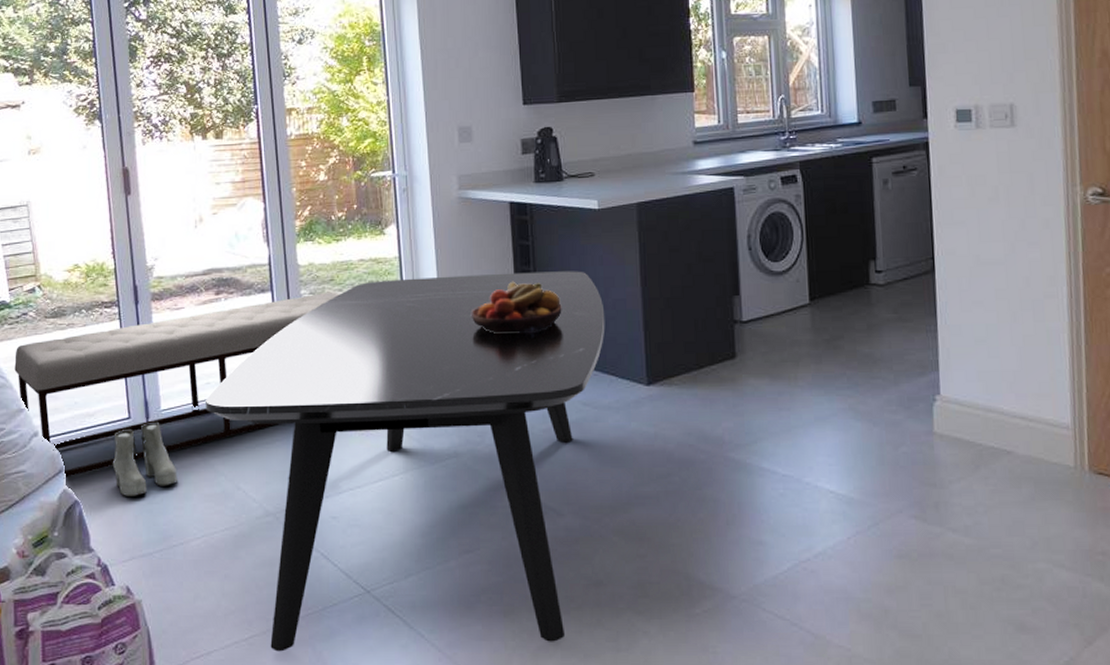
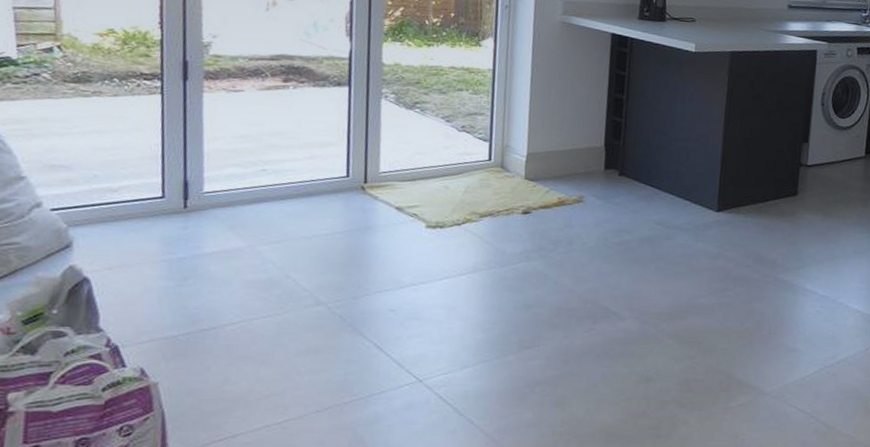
bench: present [14,291,339,479] -> none [15,93,424,255]
boots: present [113,421,177,497] -> none [137,203,216,279]
dining table: present [206,271,605,652] -> none [258,89,688,435]
fruit bowl: present [470,282,562,335] -> none [559,107,649,156]

